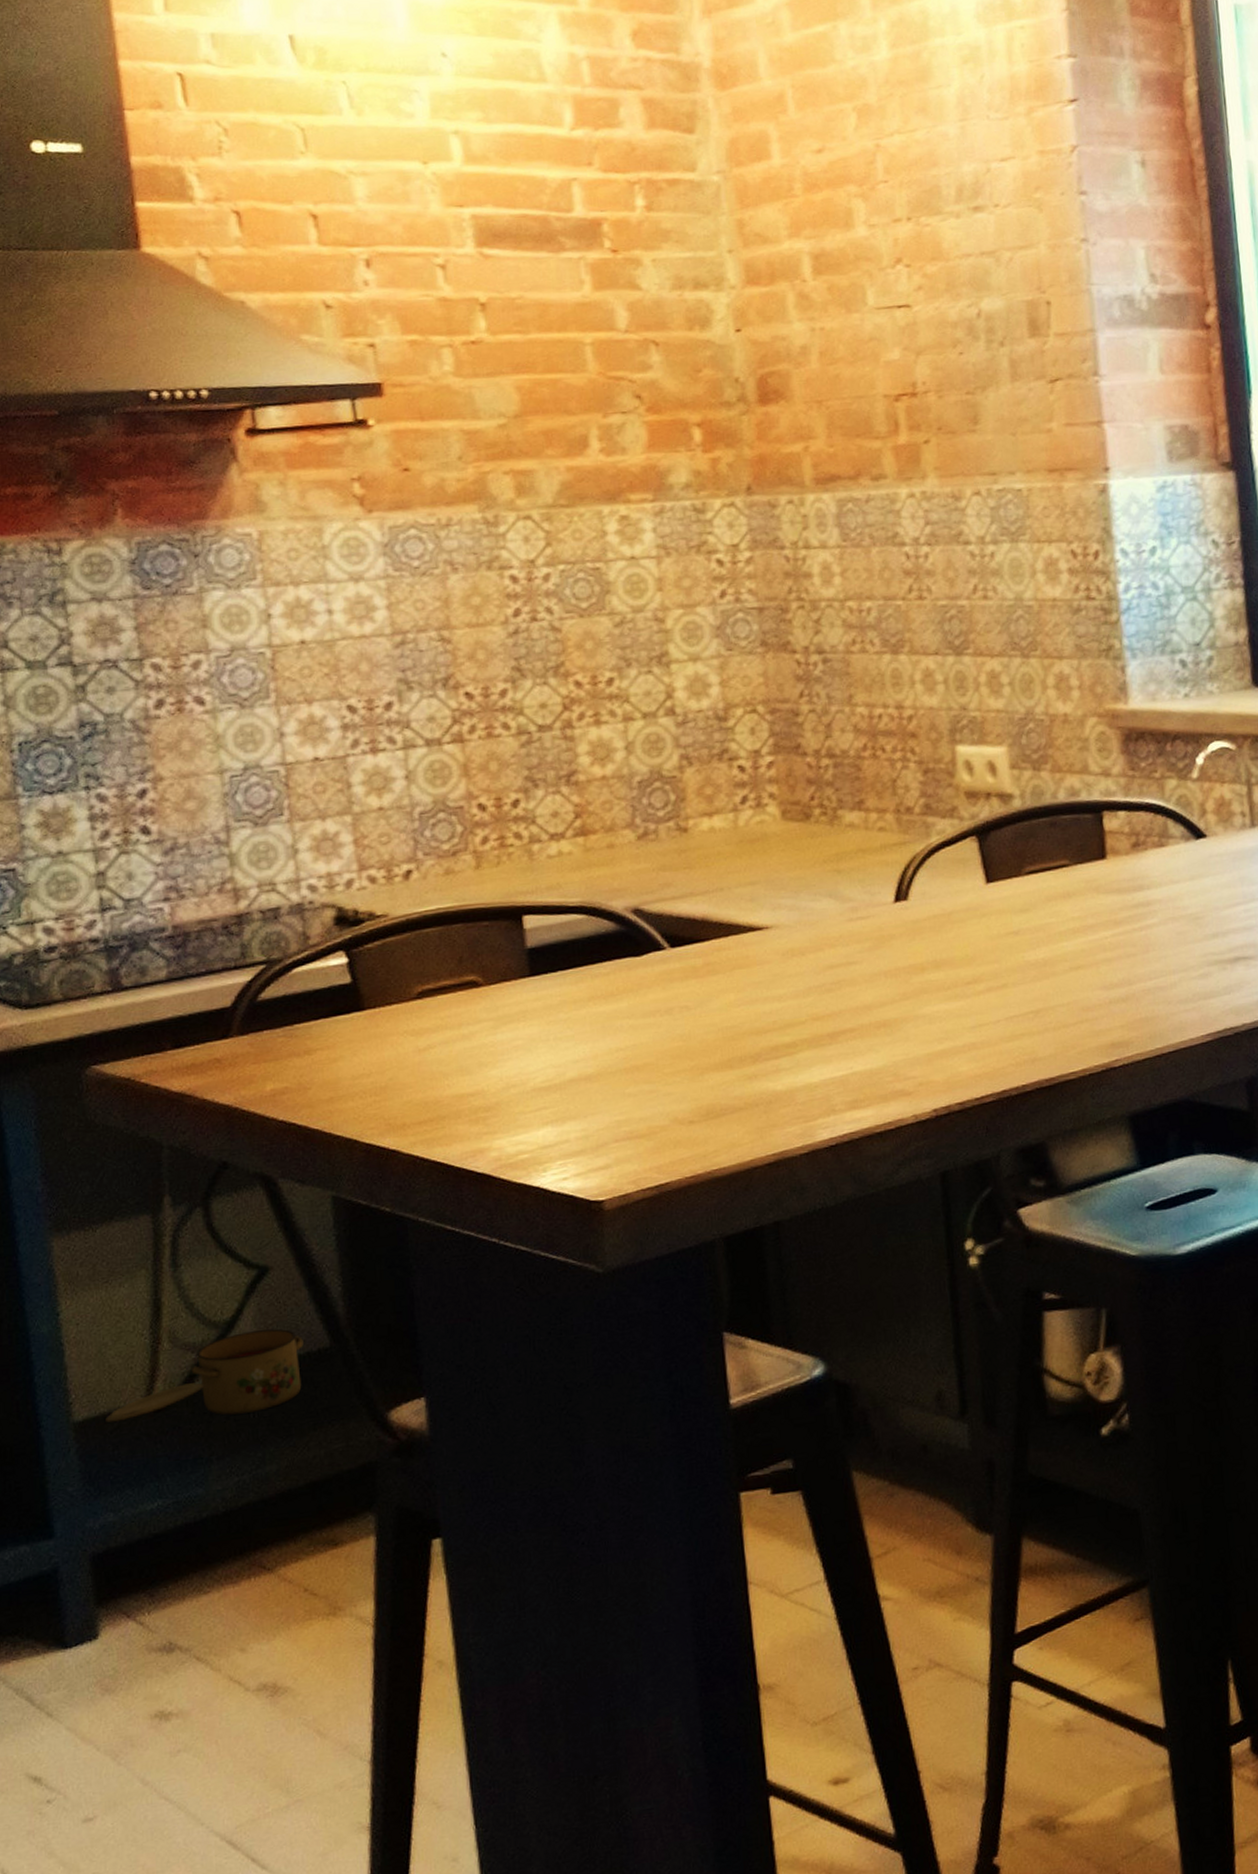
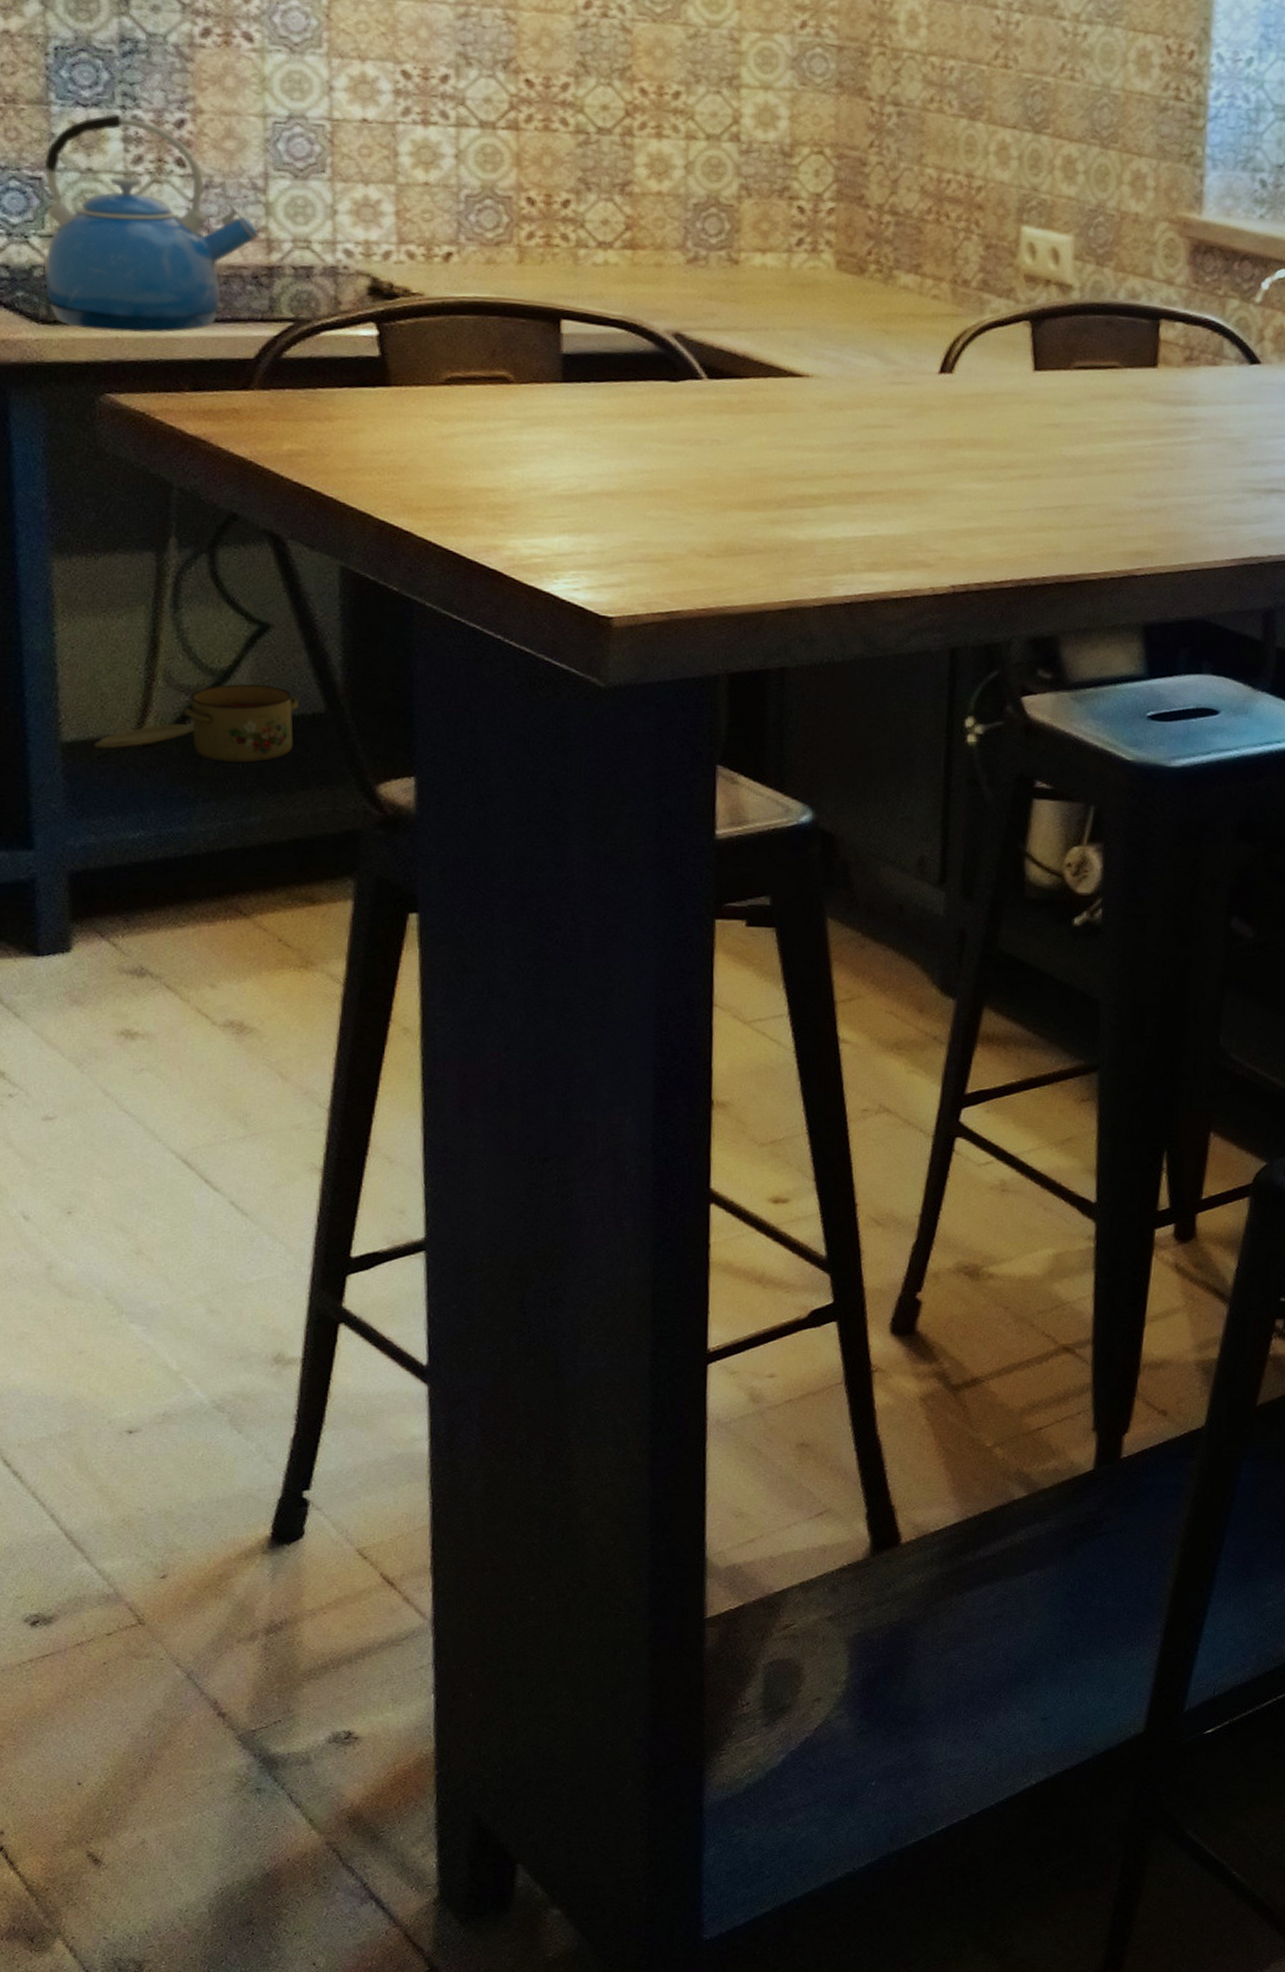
kettle: none [16,795,226,1007] -> present [43,113,260,334]

